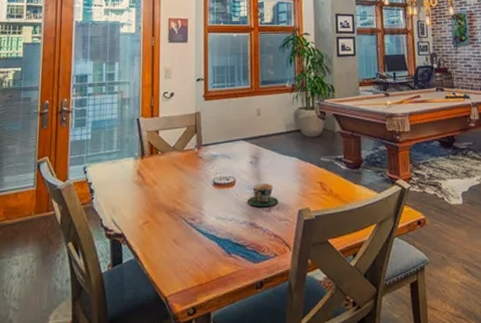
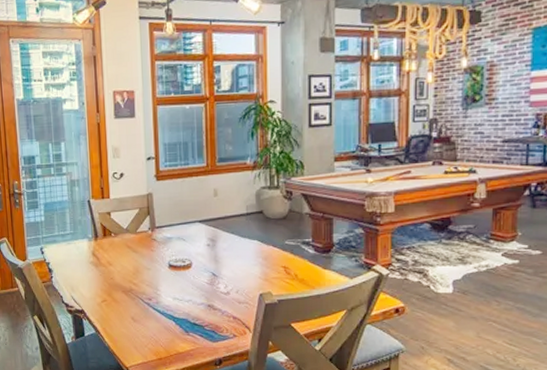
teacup: present [247,183,279,206] -> none [204,266,238,289]

